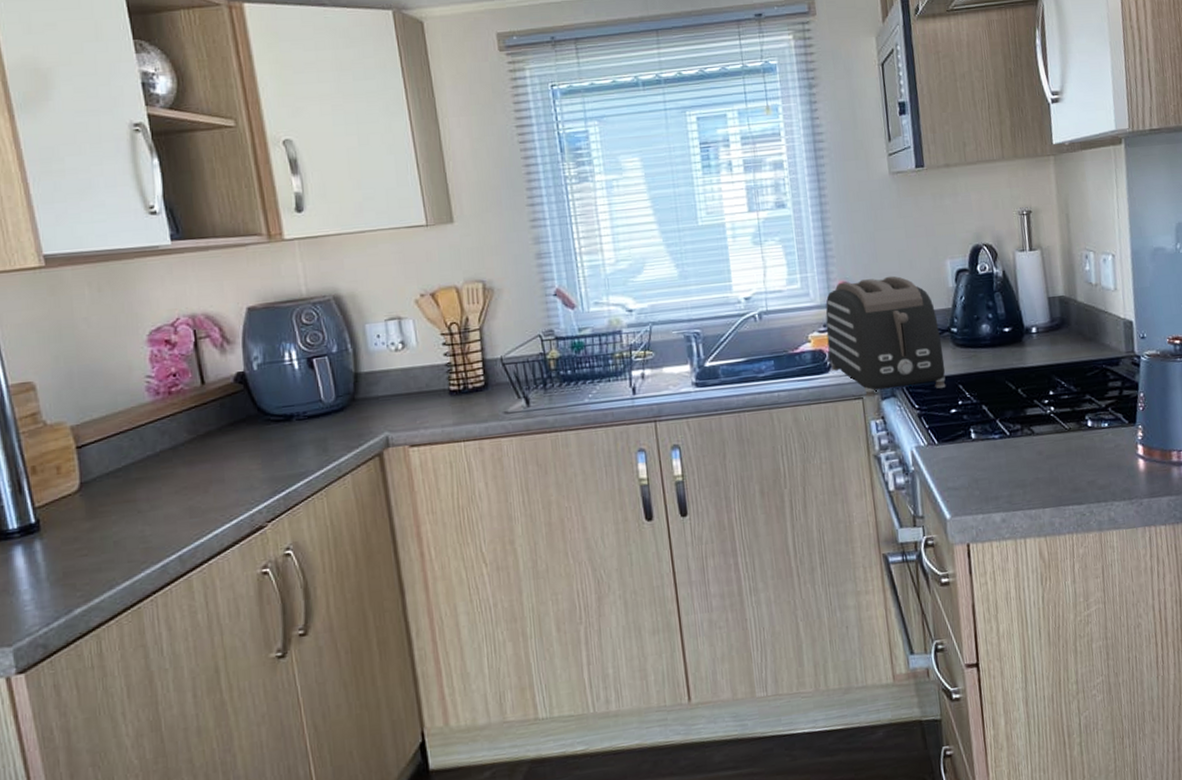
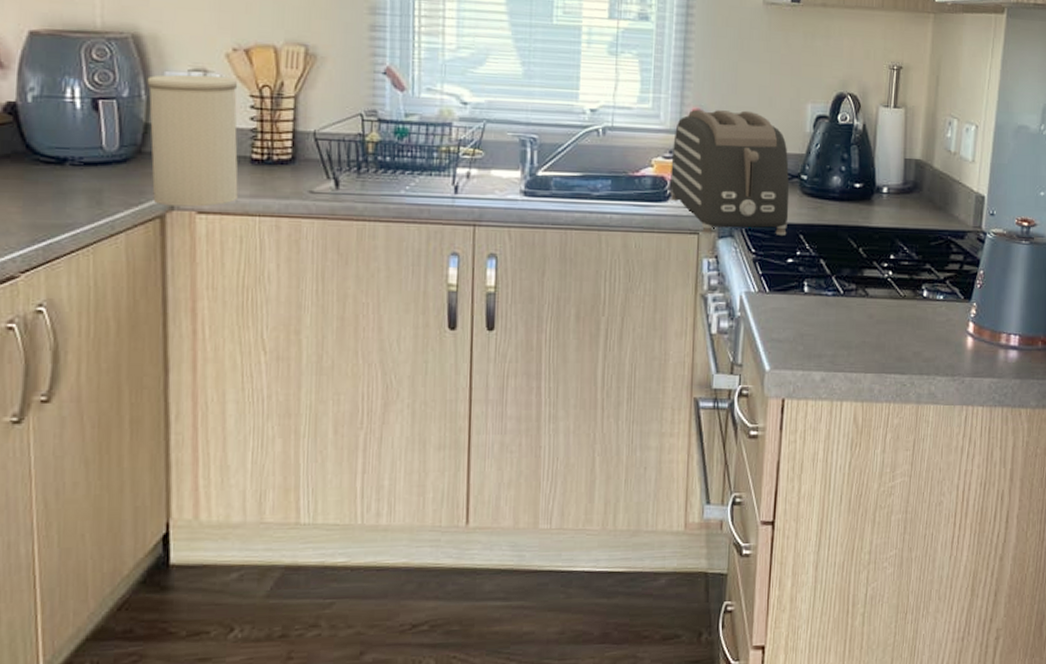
canister: none [351,320,443,445] -> present [147,74,239,207]

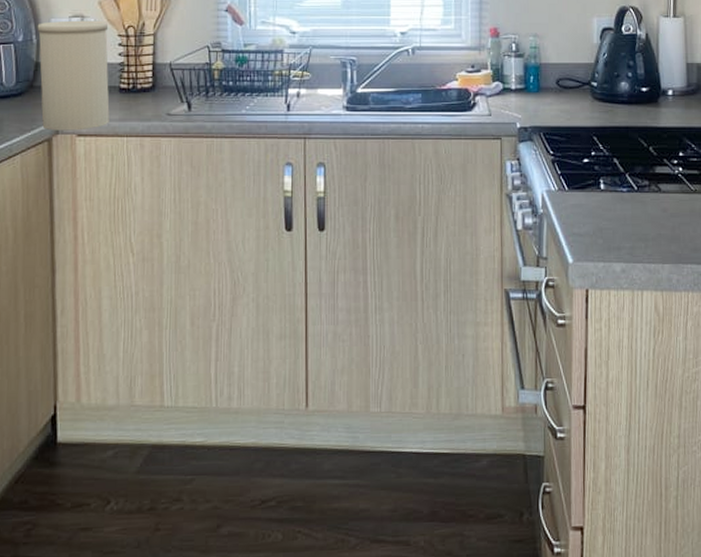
toaster: present [670,109,790,236] -> none [473,27,582,140]

